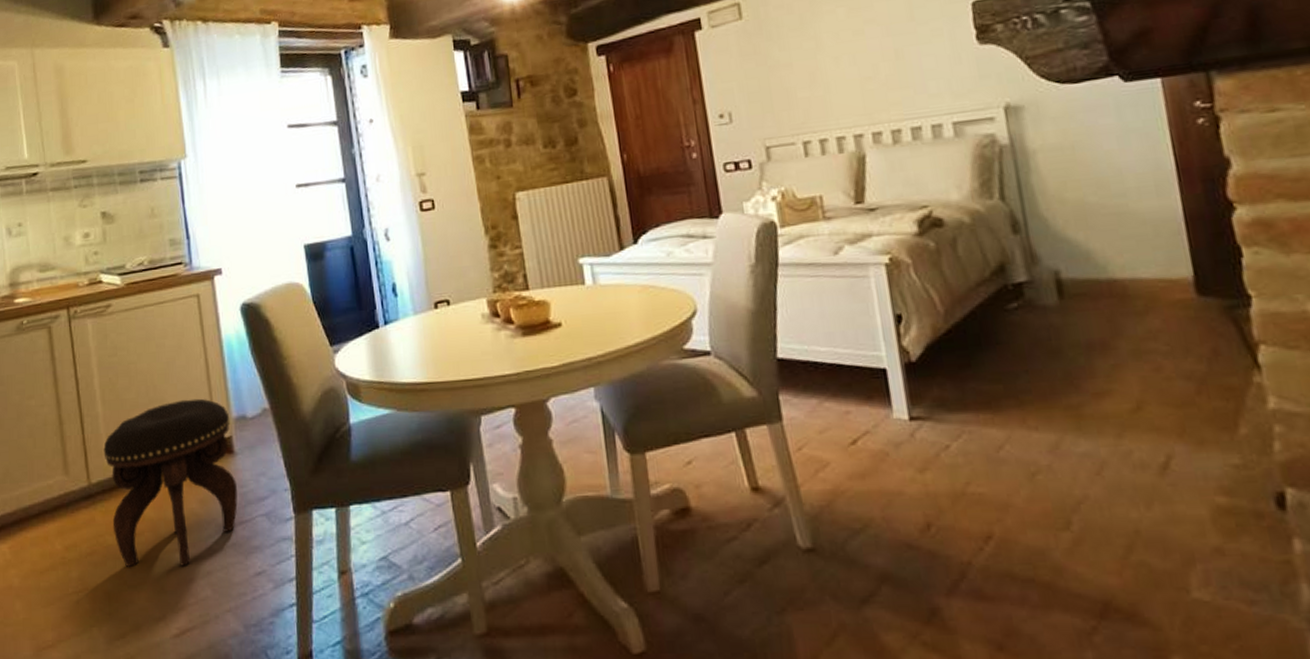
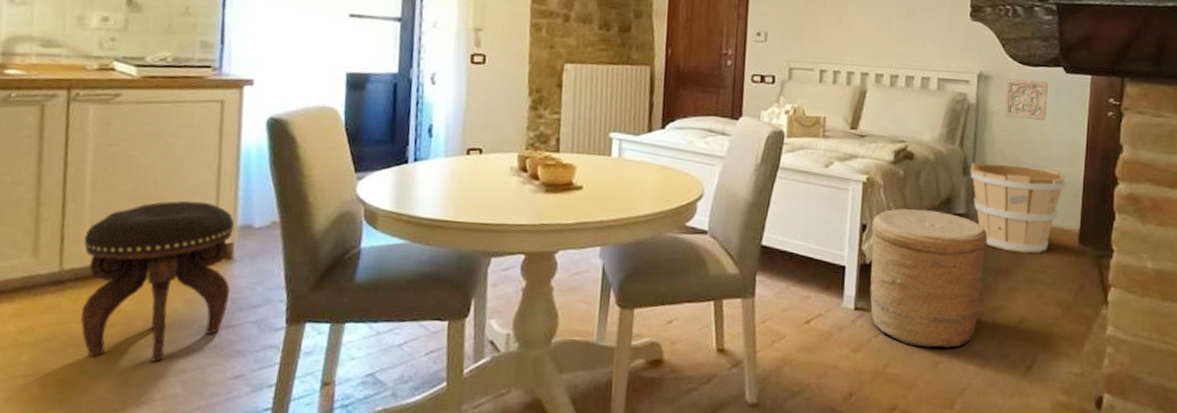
woven basket: none [907,283,1077,456] -> present [870,208,988,348]
wooden bucket: none [1020,205,1160,320] -> present [970,161,1066,254]
wall ornament: none [1044,98,1110,152] -> present [1005,79,1048,121]

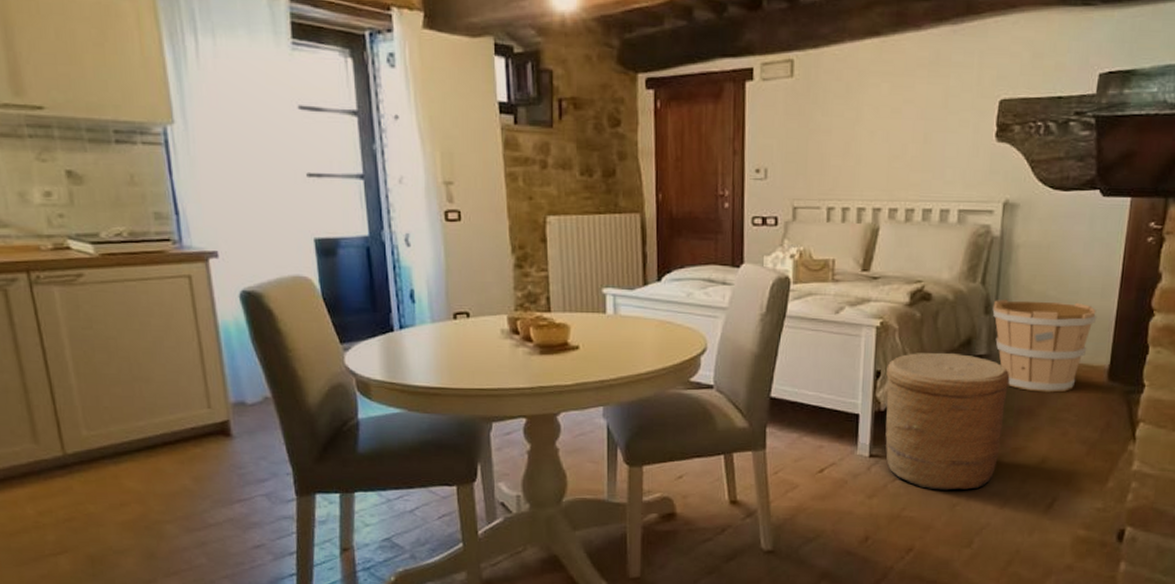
footstool: present [80,200,235,362] -> none [79,380,236,536]
wall ornament: present [1005,79,1048,121] -> none [1032,206,1081,251]

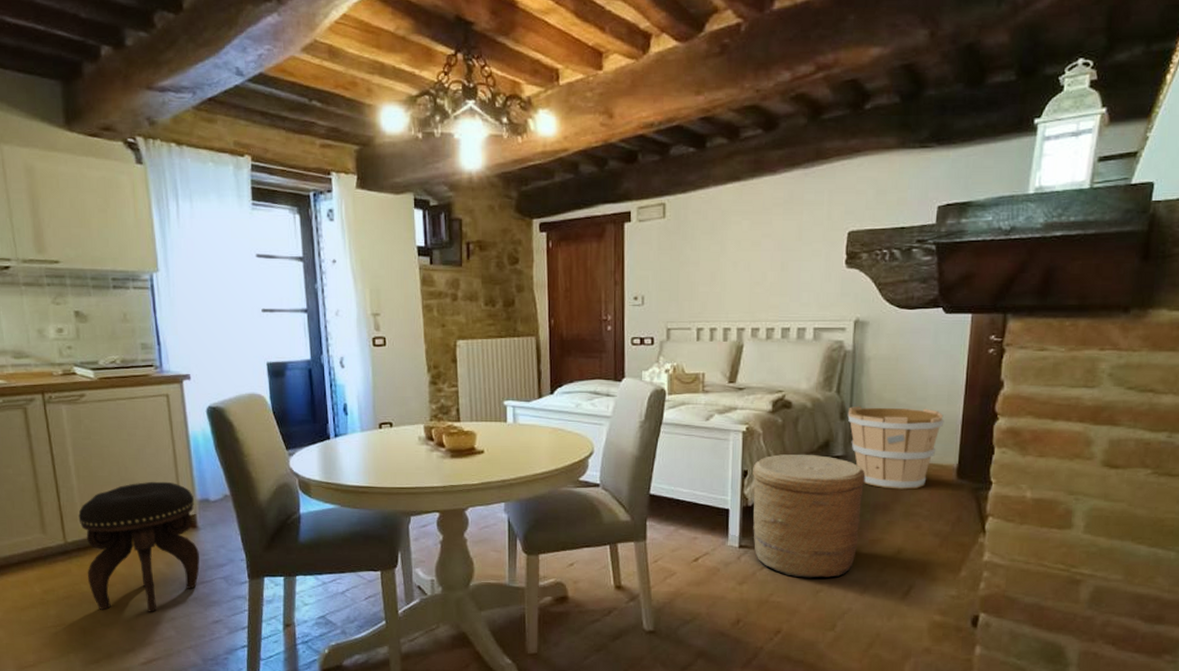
footstool: none [79,380,236,536] -> present [78,481,200,612]

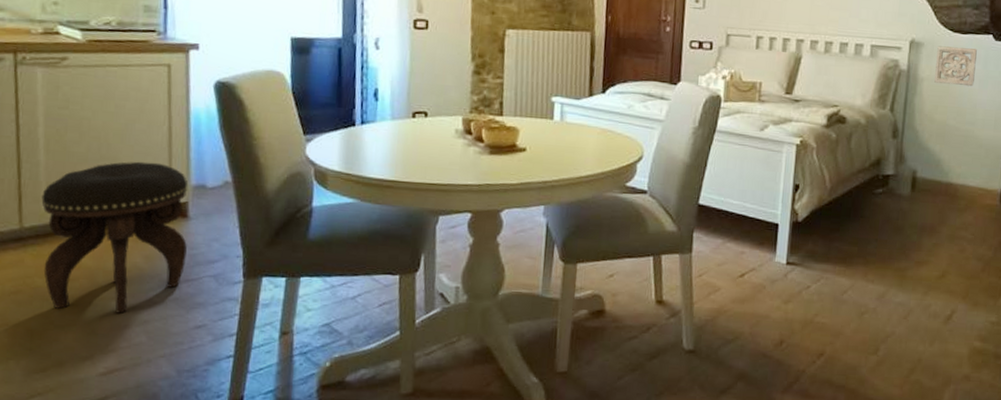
woven basket: present [752,454,866,578] -> none [801,170,914,299]
wooden bucket: present [847,405,945,490] -> none [899,125,991,213]
wall ornament: none [882,323,926,363] -> present [934,46,977,87]

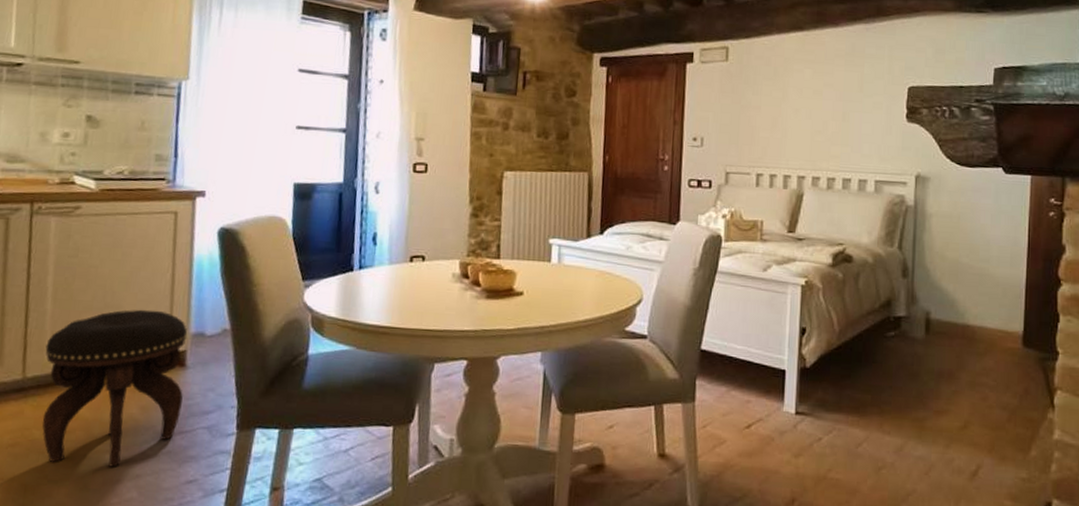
wall ornament: present [934,46,977,87] -> none [944,180,987,222]

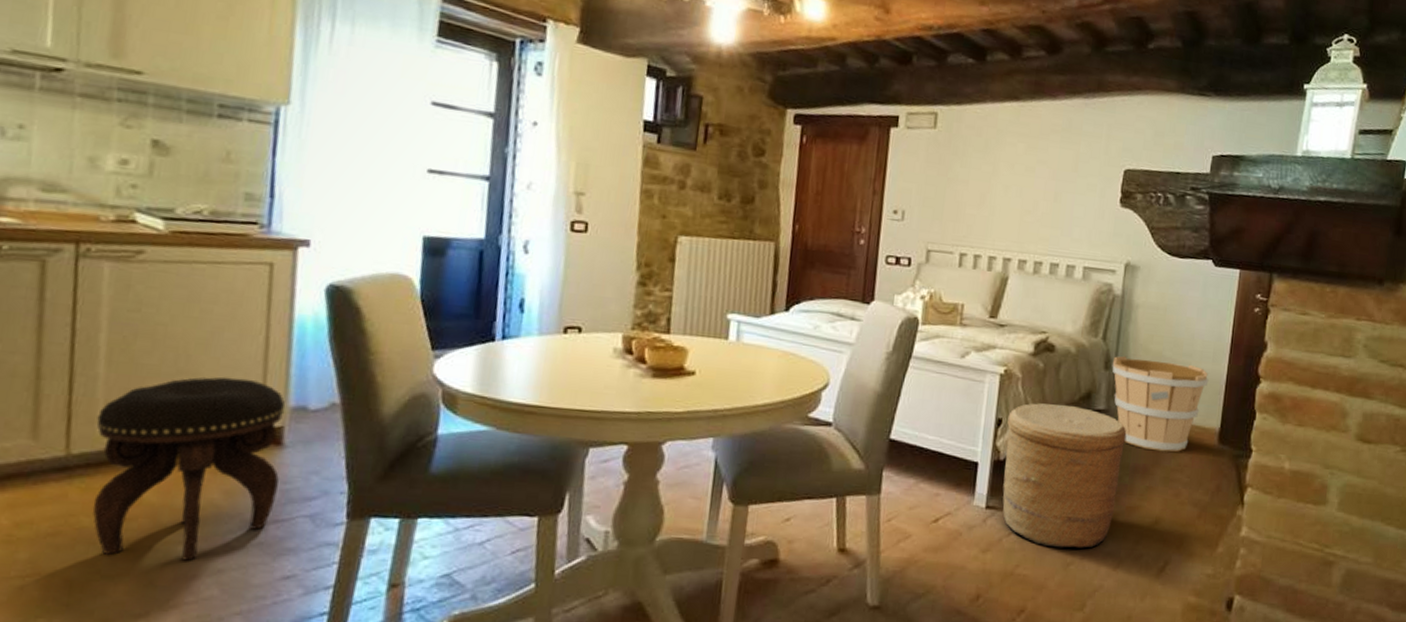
woven basket: none [810,312,929,453] -> present [1002,403,1127,548]
wooden bucket: none [909,263,1008,357] -> present [1112,355,1209,453]

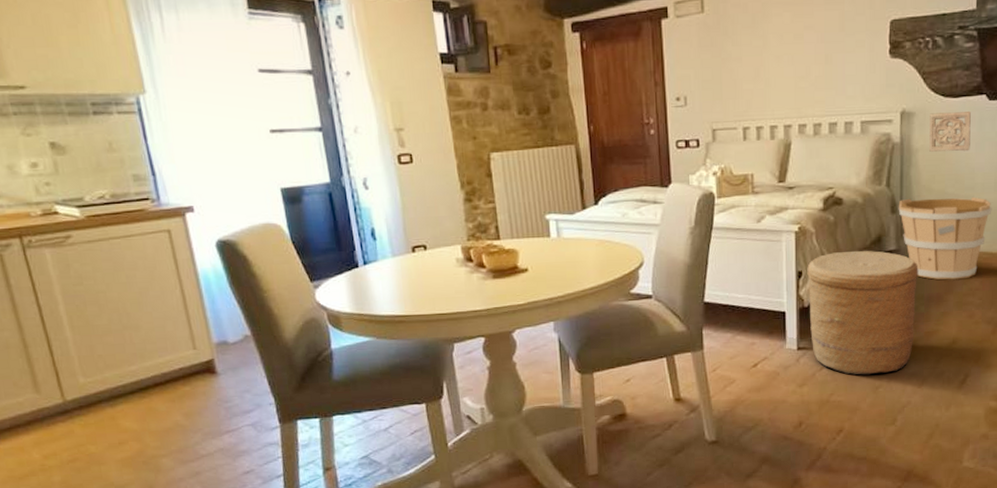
footstool: present [92,376,286,561] -> none [76,325,223,471]
wall ornament: none [1150,270,1196,316] -> present [929,112,971,152]

